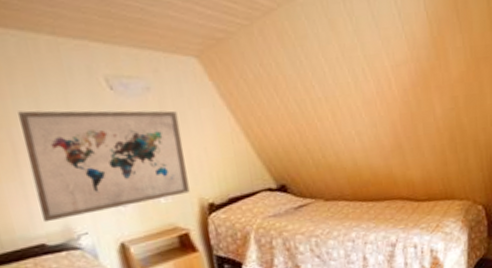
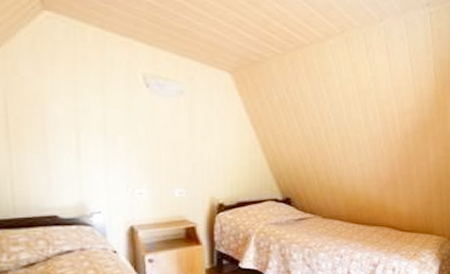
wall art: present [18,110,190,223] -> none [55,90,204,196]

